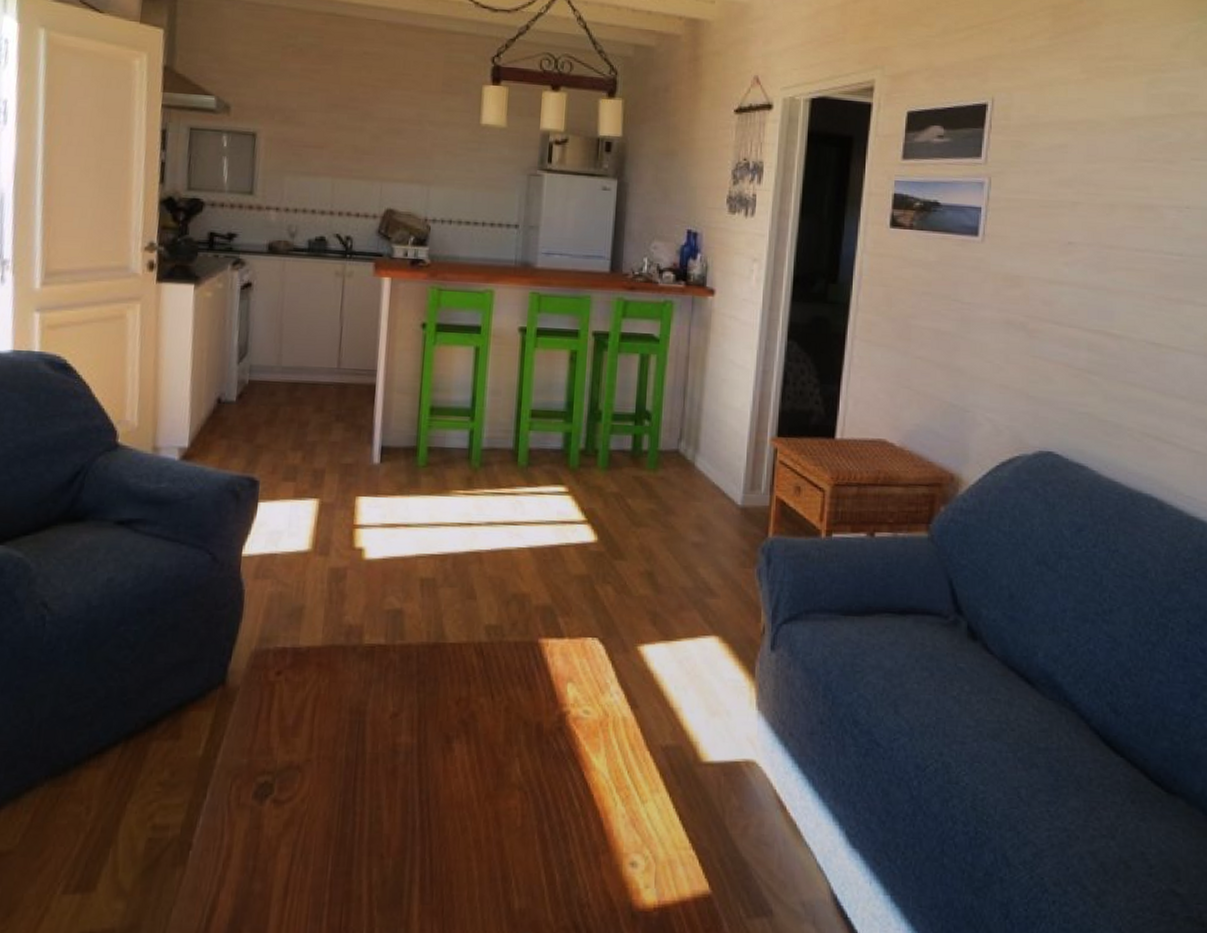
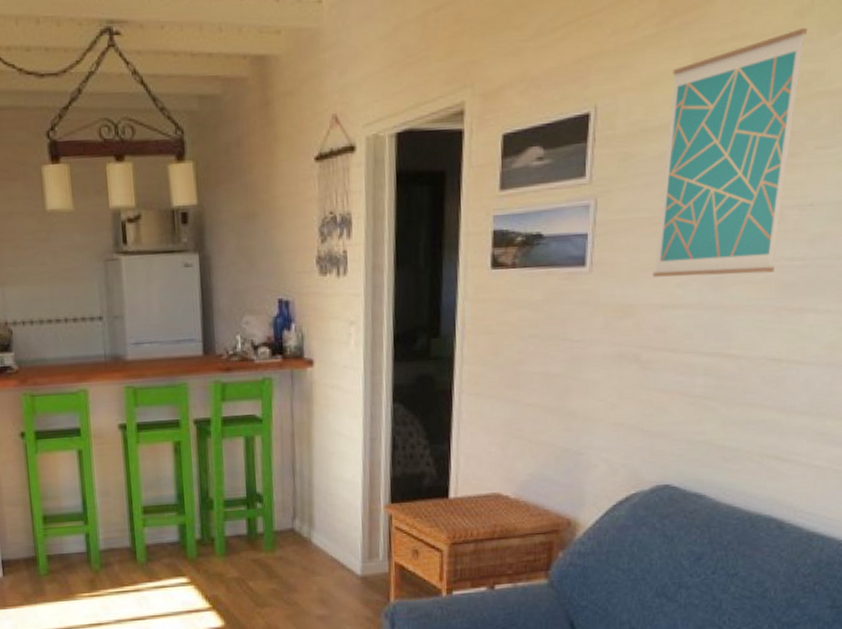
wall art: none [1040,57,1183,263] -> present [652,28,808,277]

